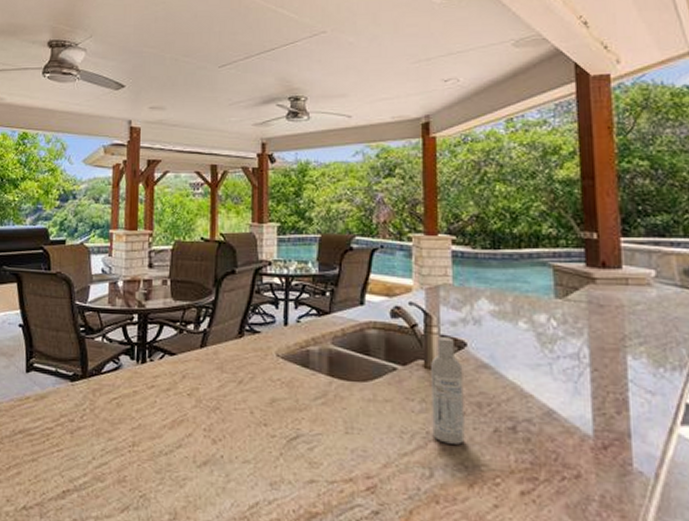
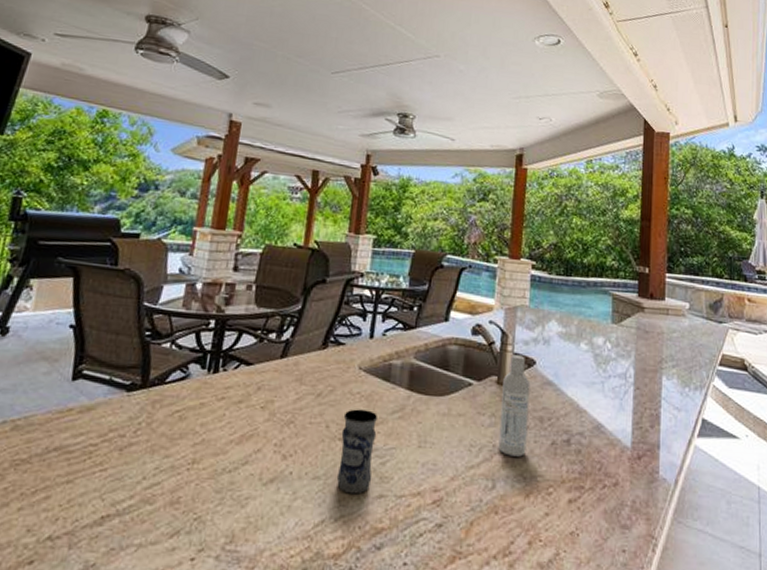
jar: none [266,395,301,479] -> present [336,409,377,494]

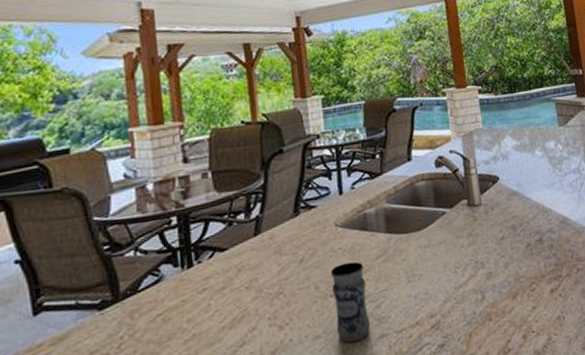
bottle: present [498,355,531,457] -> none [473,175,506,268]

